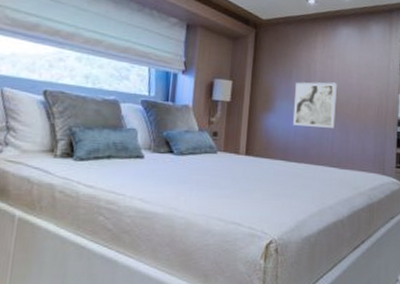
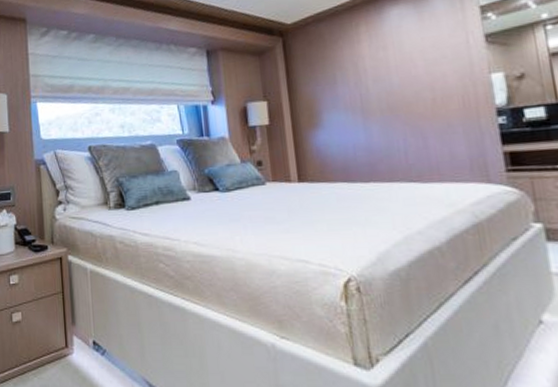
wall art: present [293,82,337,128] -> none [343,77,405,139]

